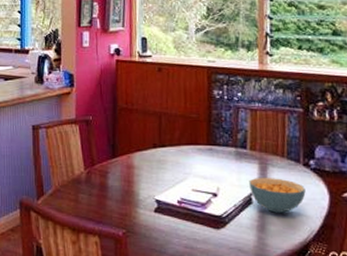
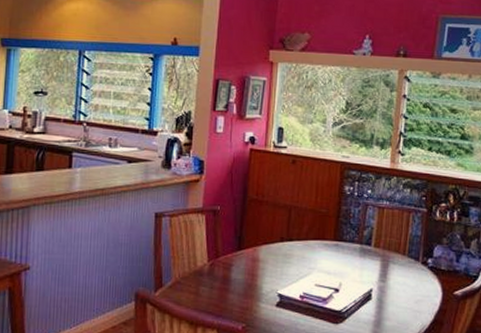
cereal bowl: present [249,178,306,213] -> none [370,274,422,309]

